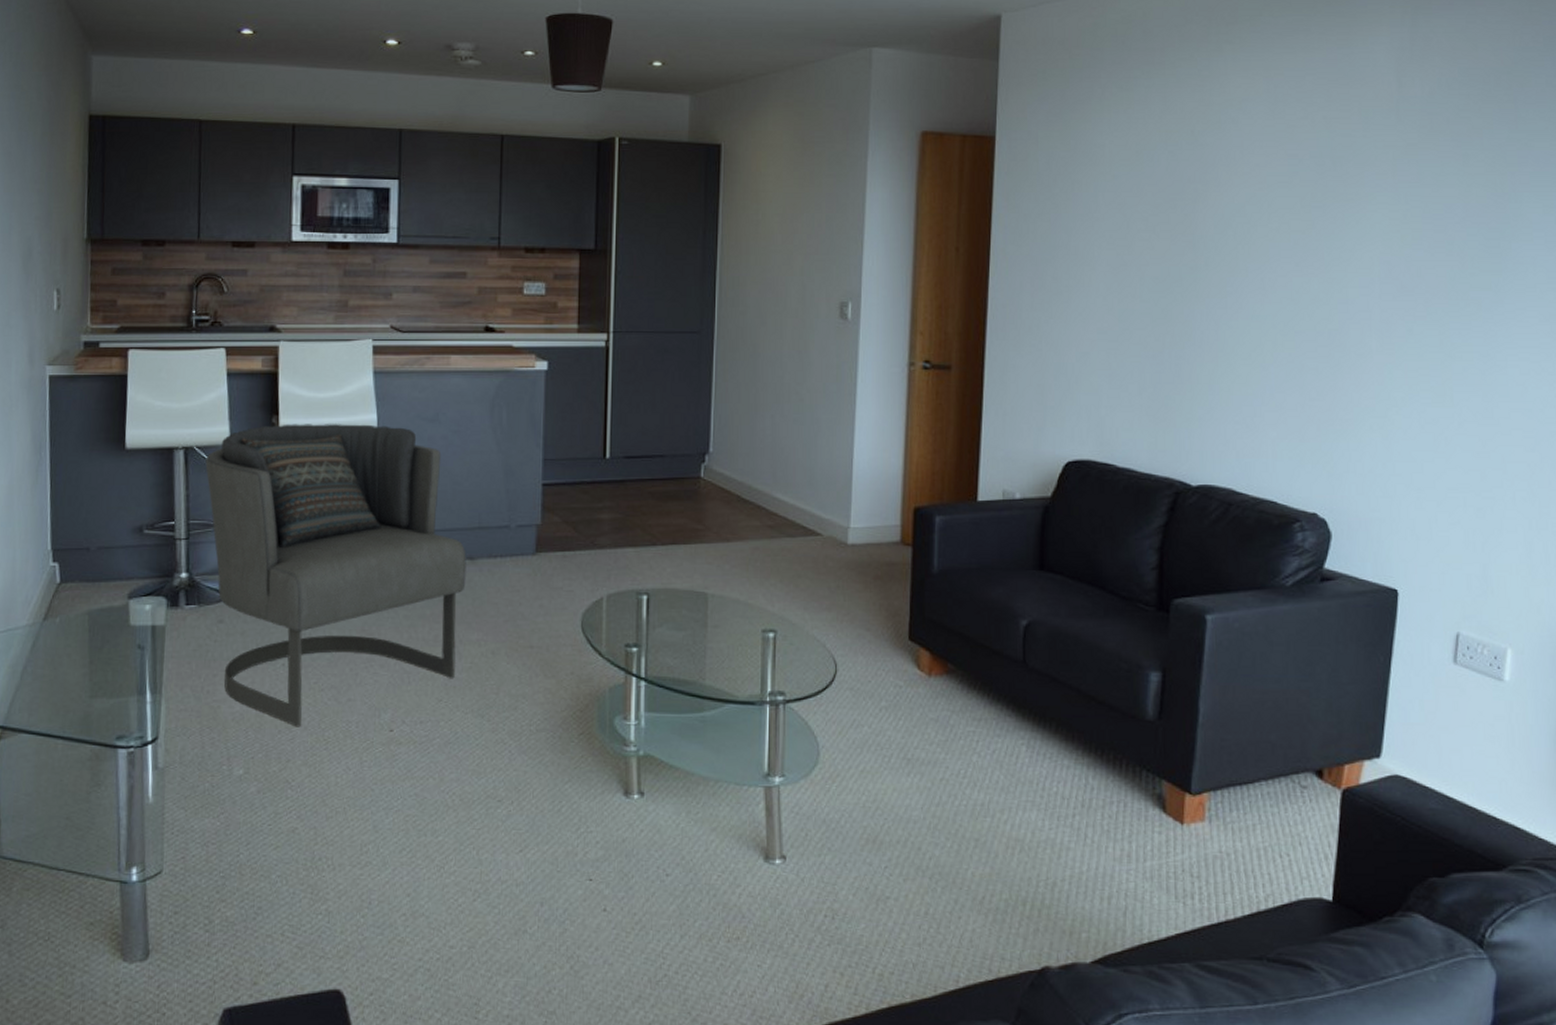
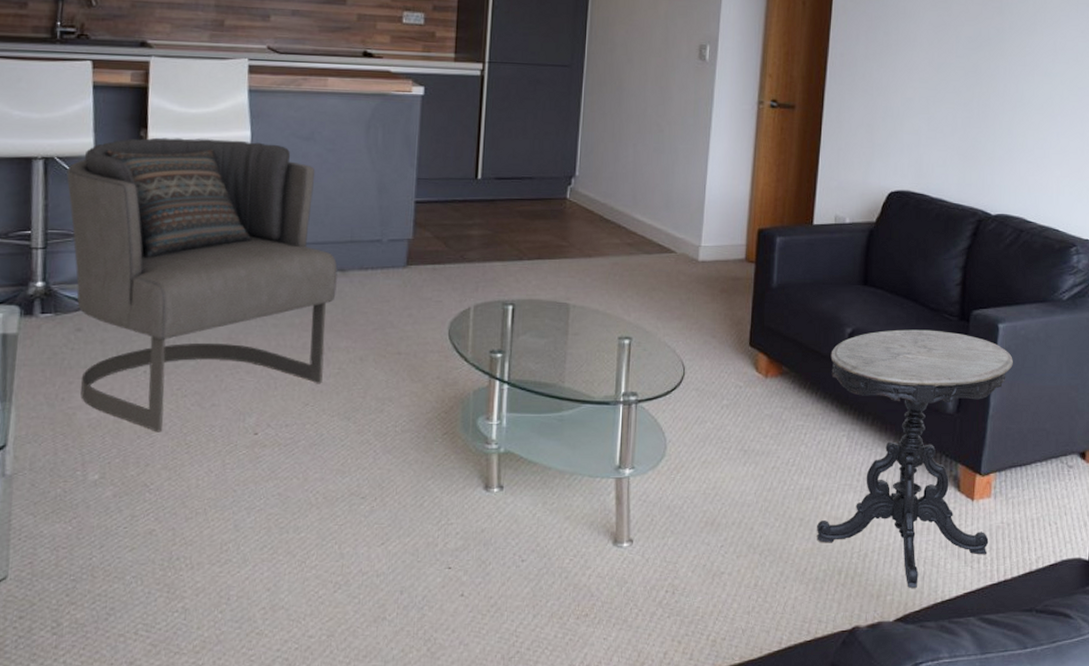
side table: none [995,621,1226,925] -> present [817,329,1013,588]

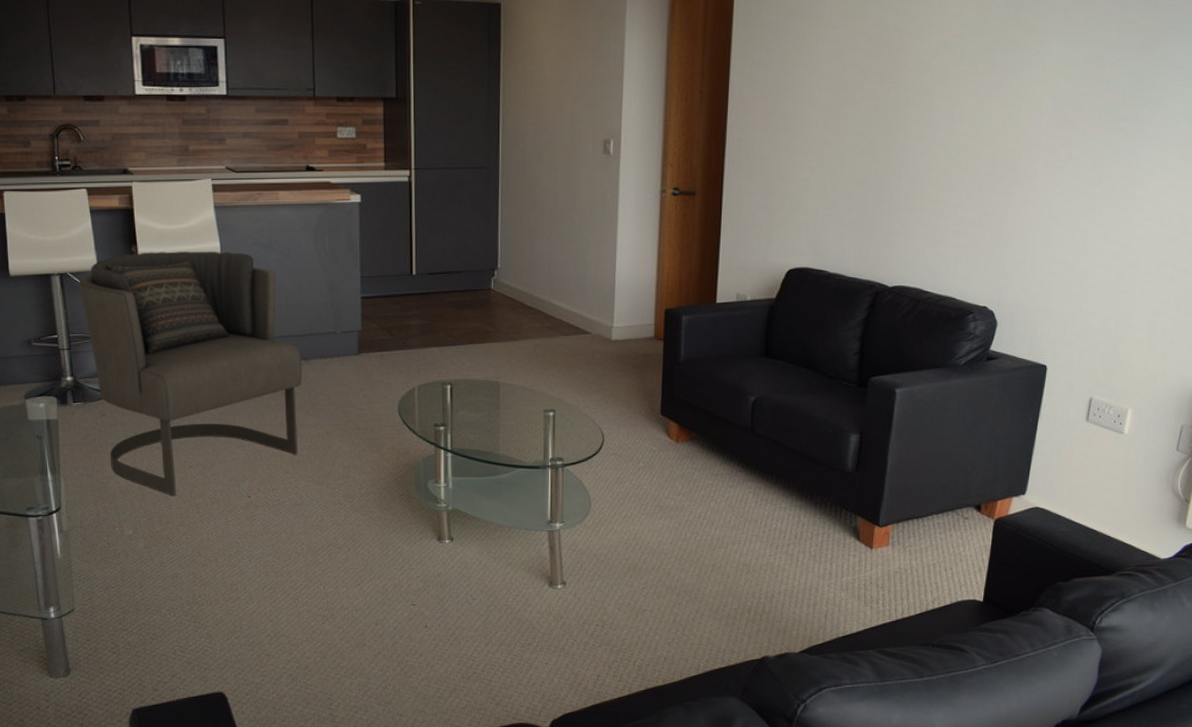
side table: present [817,329,1013,588] -> none [728,396,910,624]

